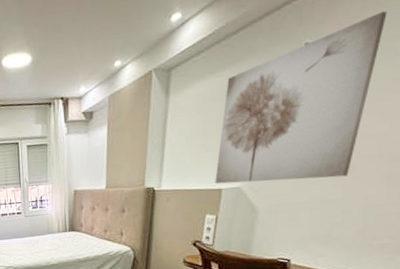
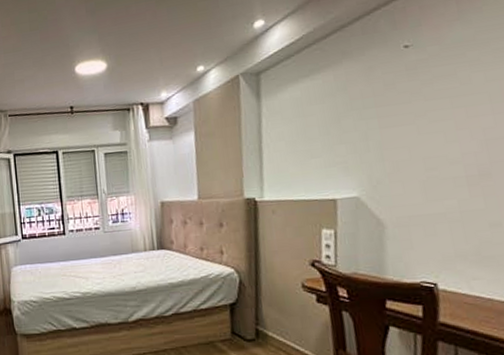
wall art: present [215,11,387,184] -> none [324,14,488,194]

